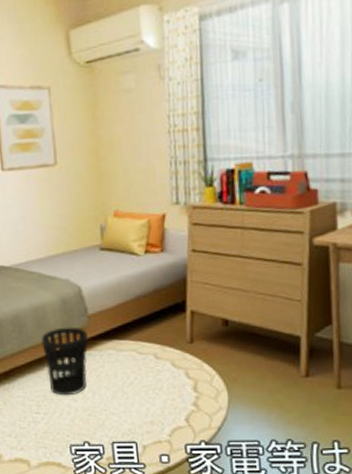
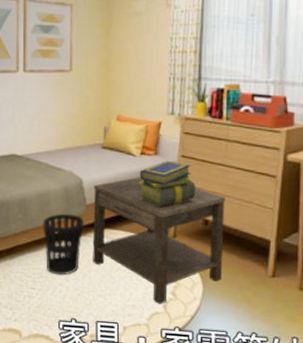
side table: none [95,278,249,419] -> present [92,177,225,305]
stack of books: none [145,256,211,311] -> present [139,160,195,208]

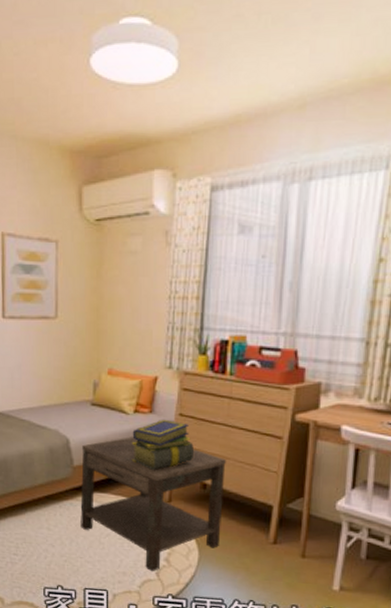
wastebasket: present [43,213,84,276] -> none [26,475,71,541]

